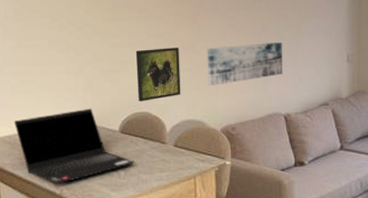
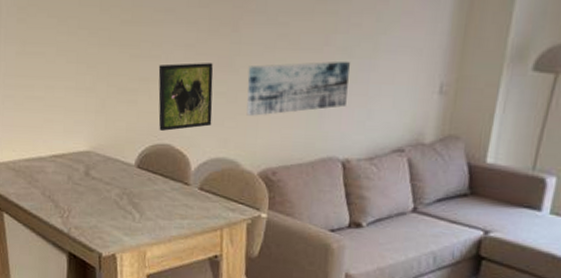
laptop computer: present [13,108,135,185] -> none [18,134,152,222]

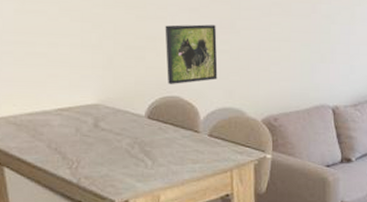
wall art: present [246,61,350,116] -> none [248,26,333,71]

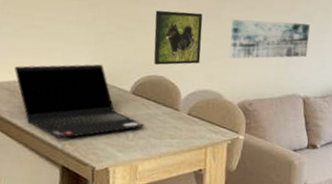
laptop computer: none [19,88,164,173] -> present [14,64,145,139]
wall art: none [248,26,333,71] -> present [229,19,310,59]

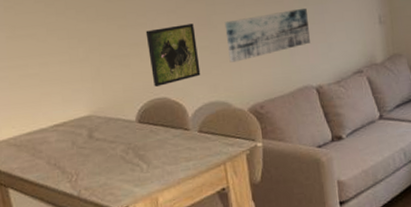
laptop computer: present [14,64,145,139] -> none [17,98,157,186]

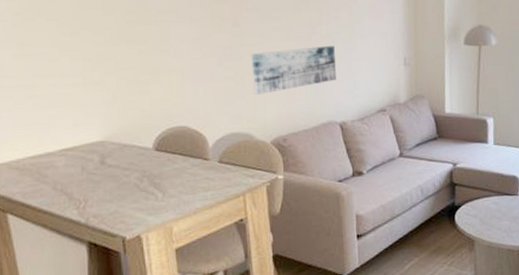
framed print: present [145,23,201,87] -> none [167,53,224,115]

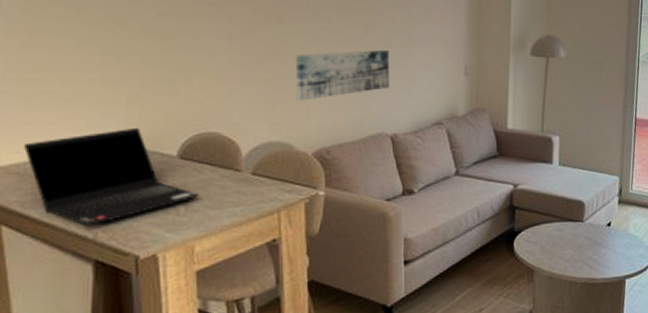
laptop computer: none [20,124,174,213] -> present [23,127,199,226]

